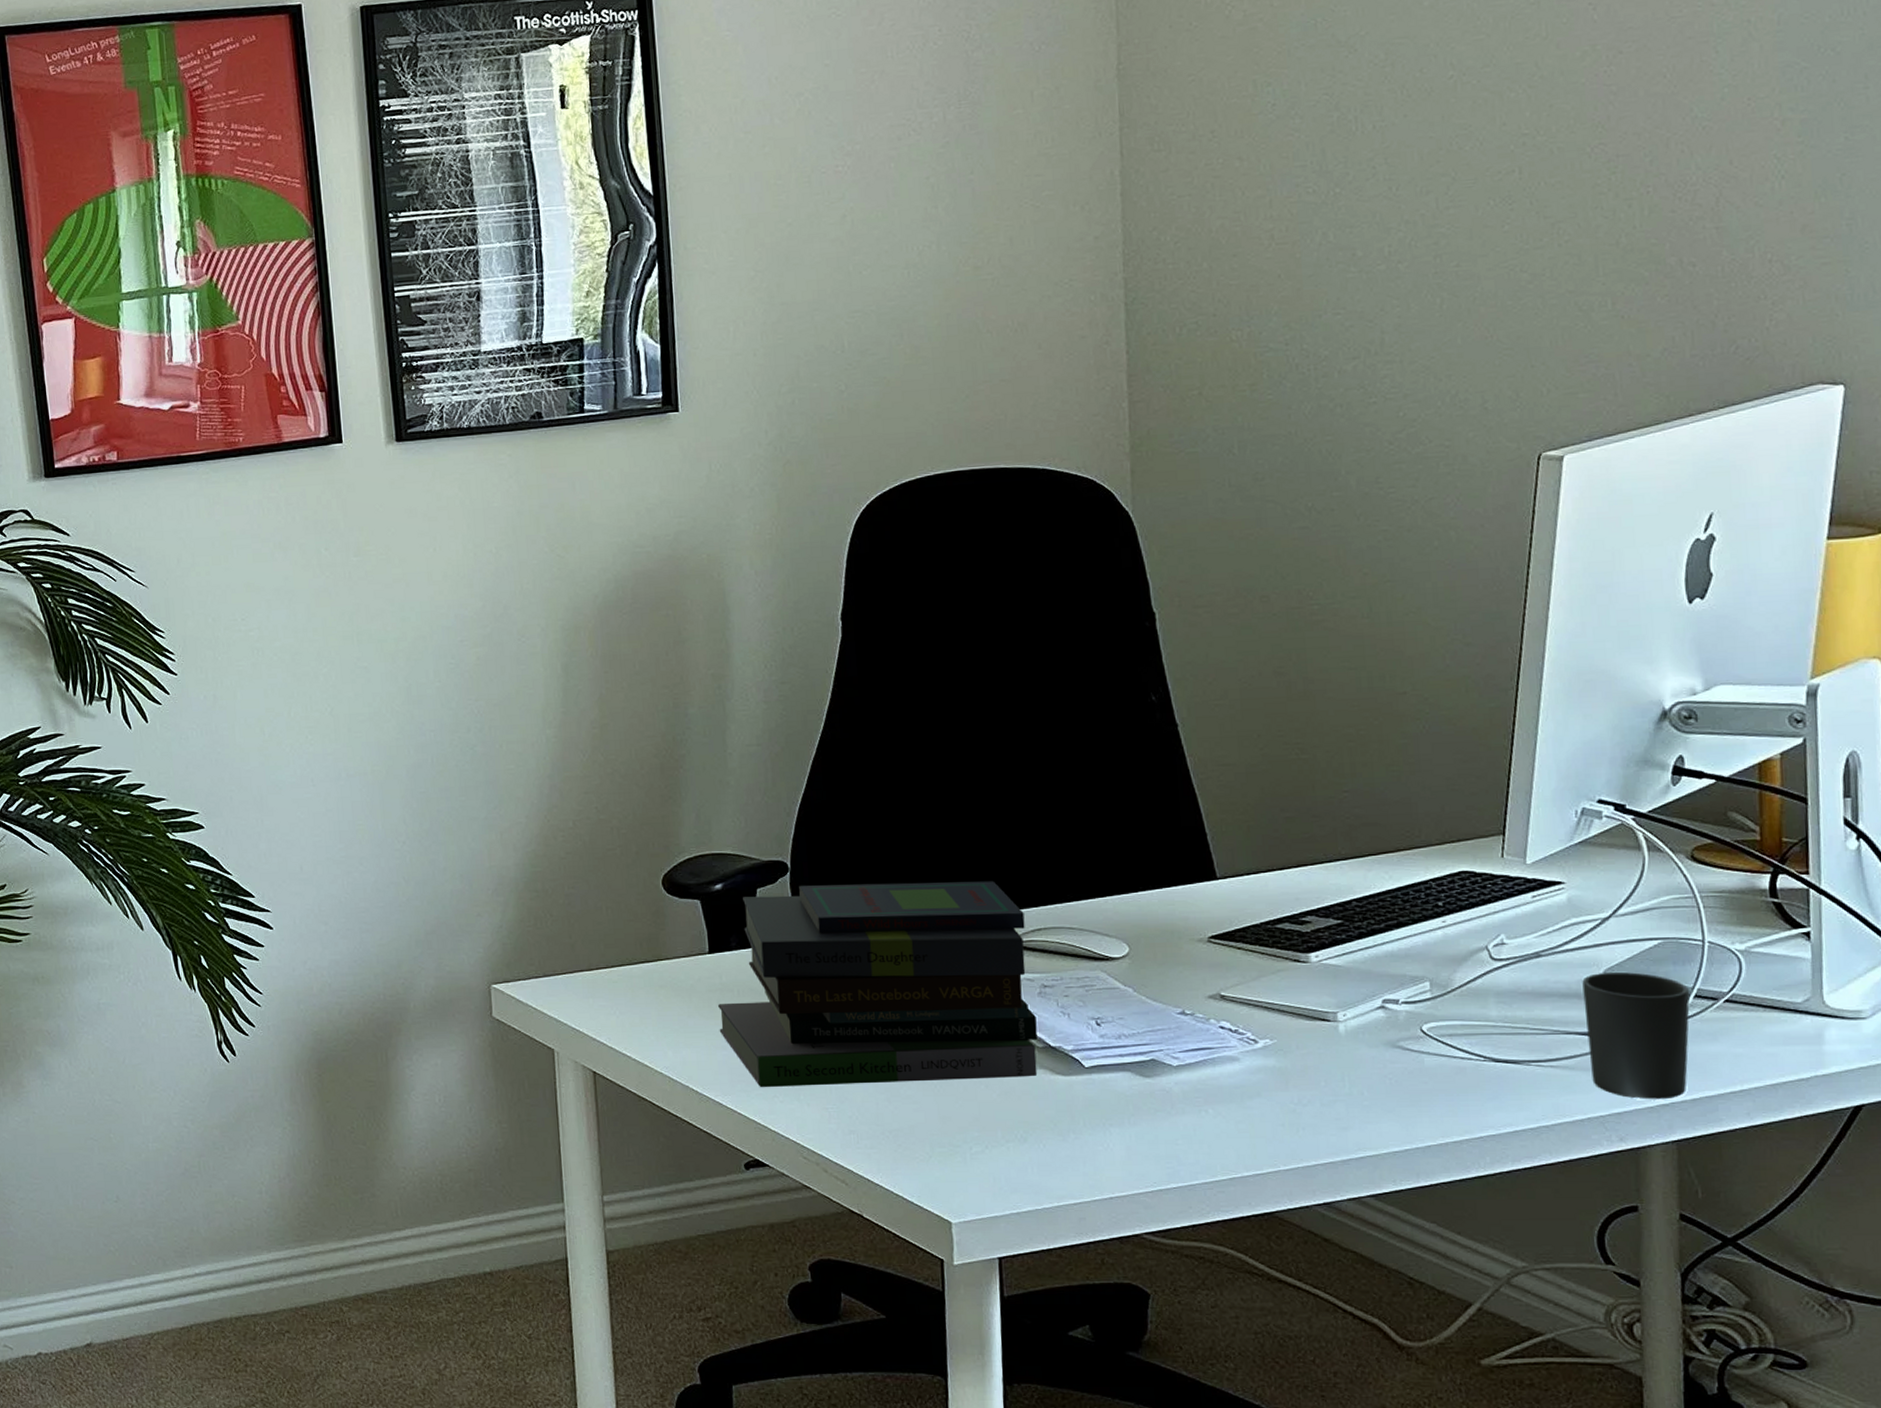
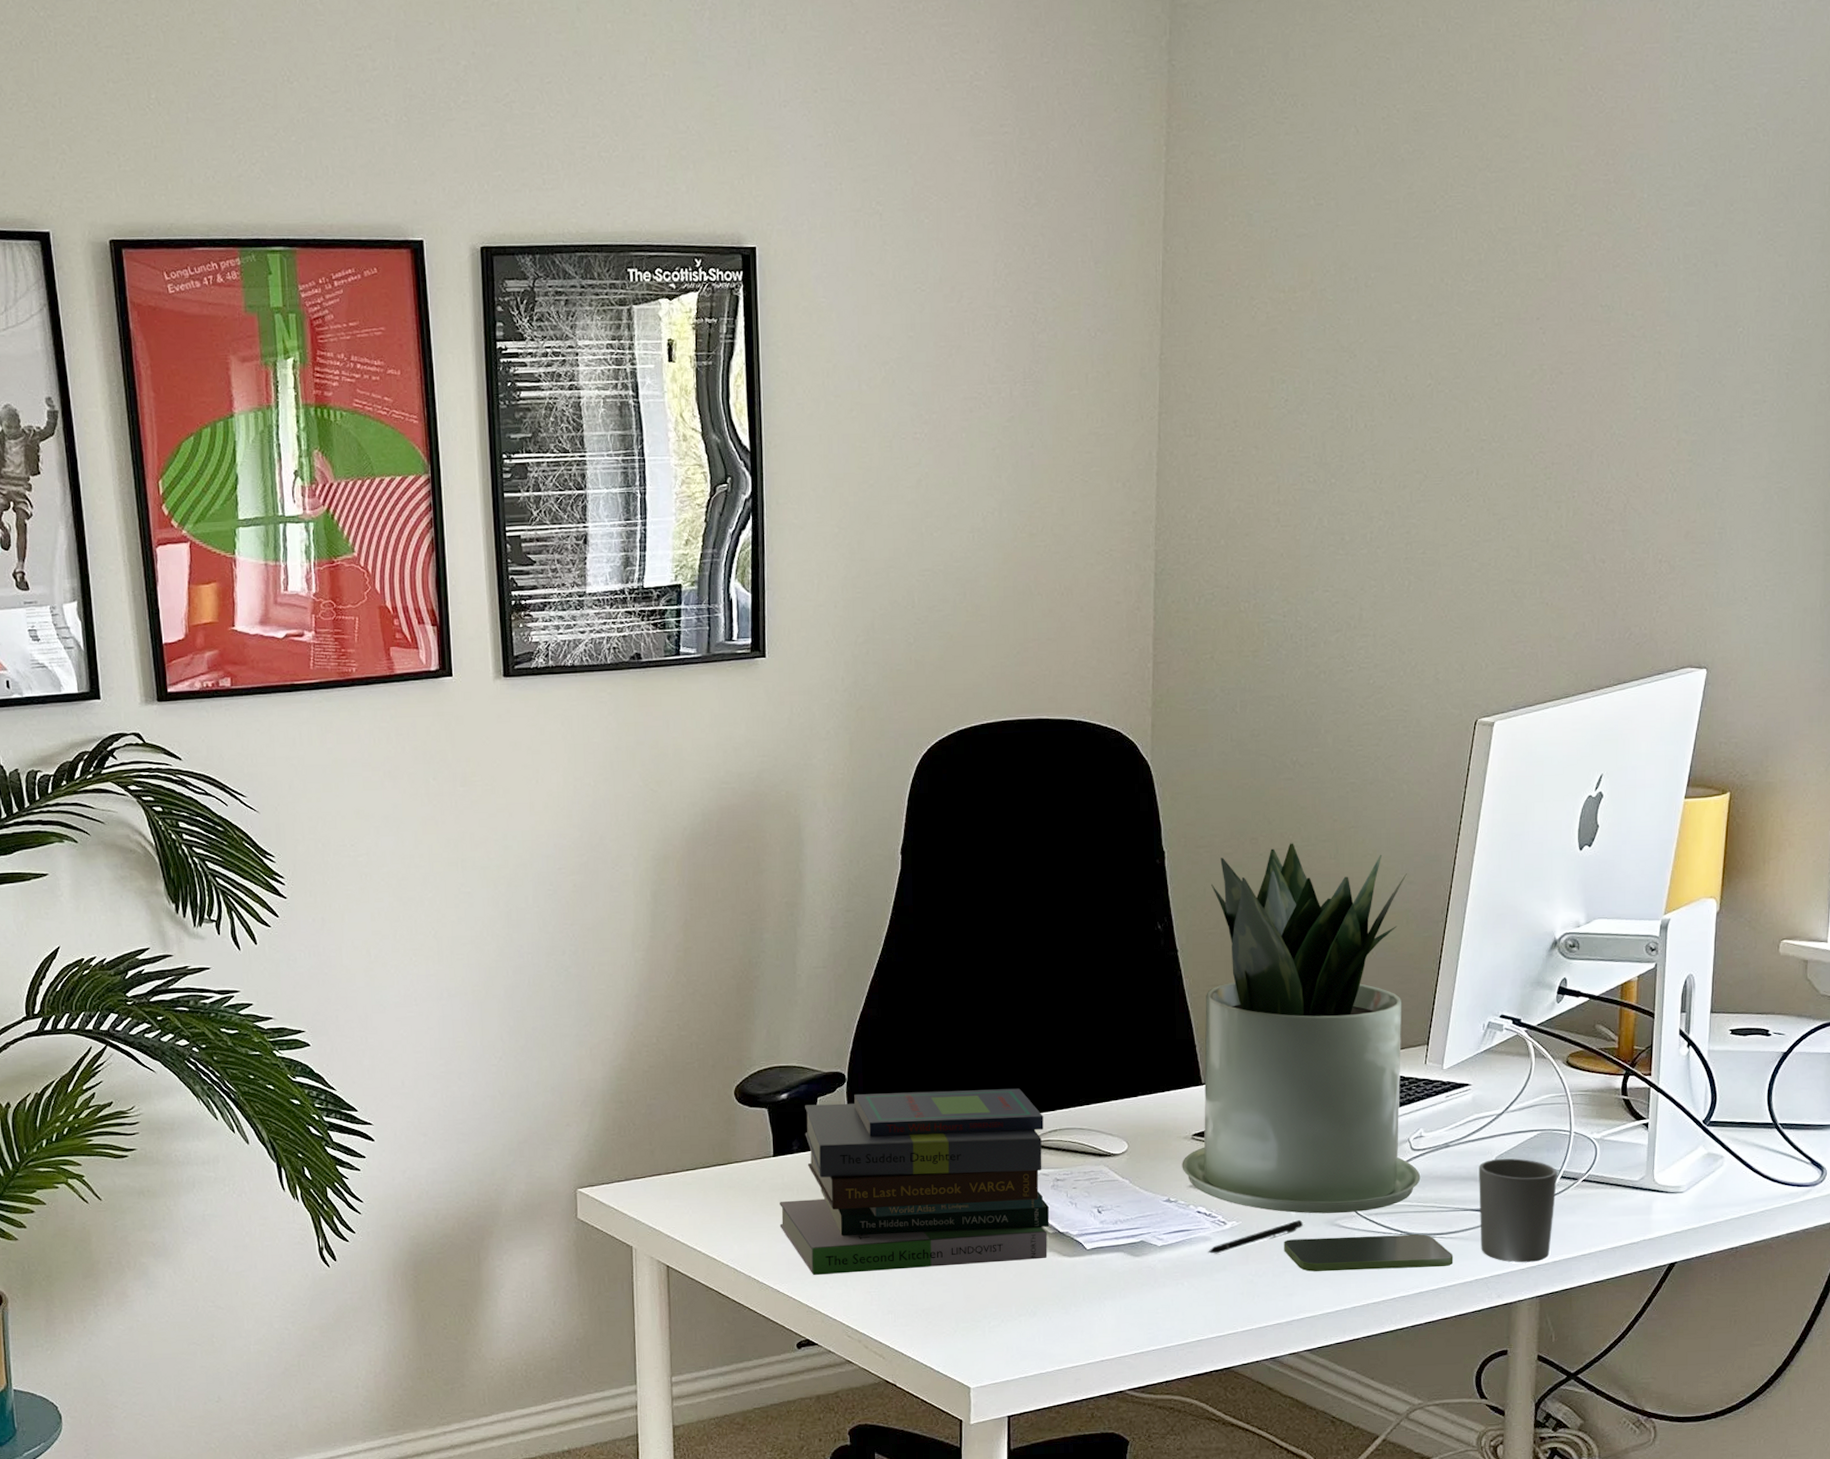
planter: none [1197,601,1506,1033] -> present [1182,843,1421,1214]
pen: none [1236,1040,1356,1077] -> present [1208,1220,1303,1254]
phone: none [1332,1061,1557,1103] -> present [1284,1234,1454,1272]

